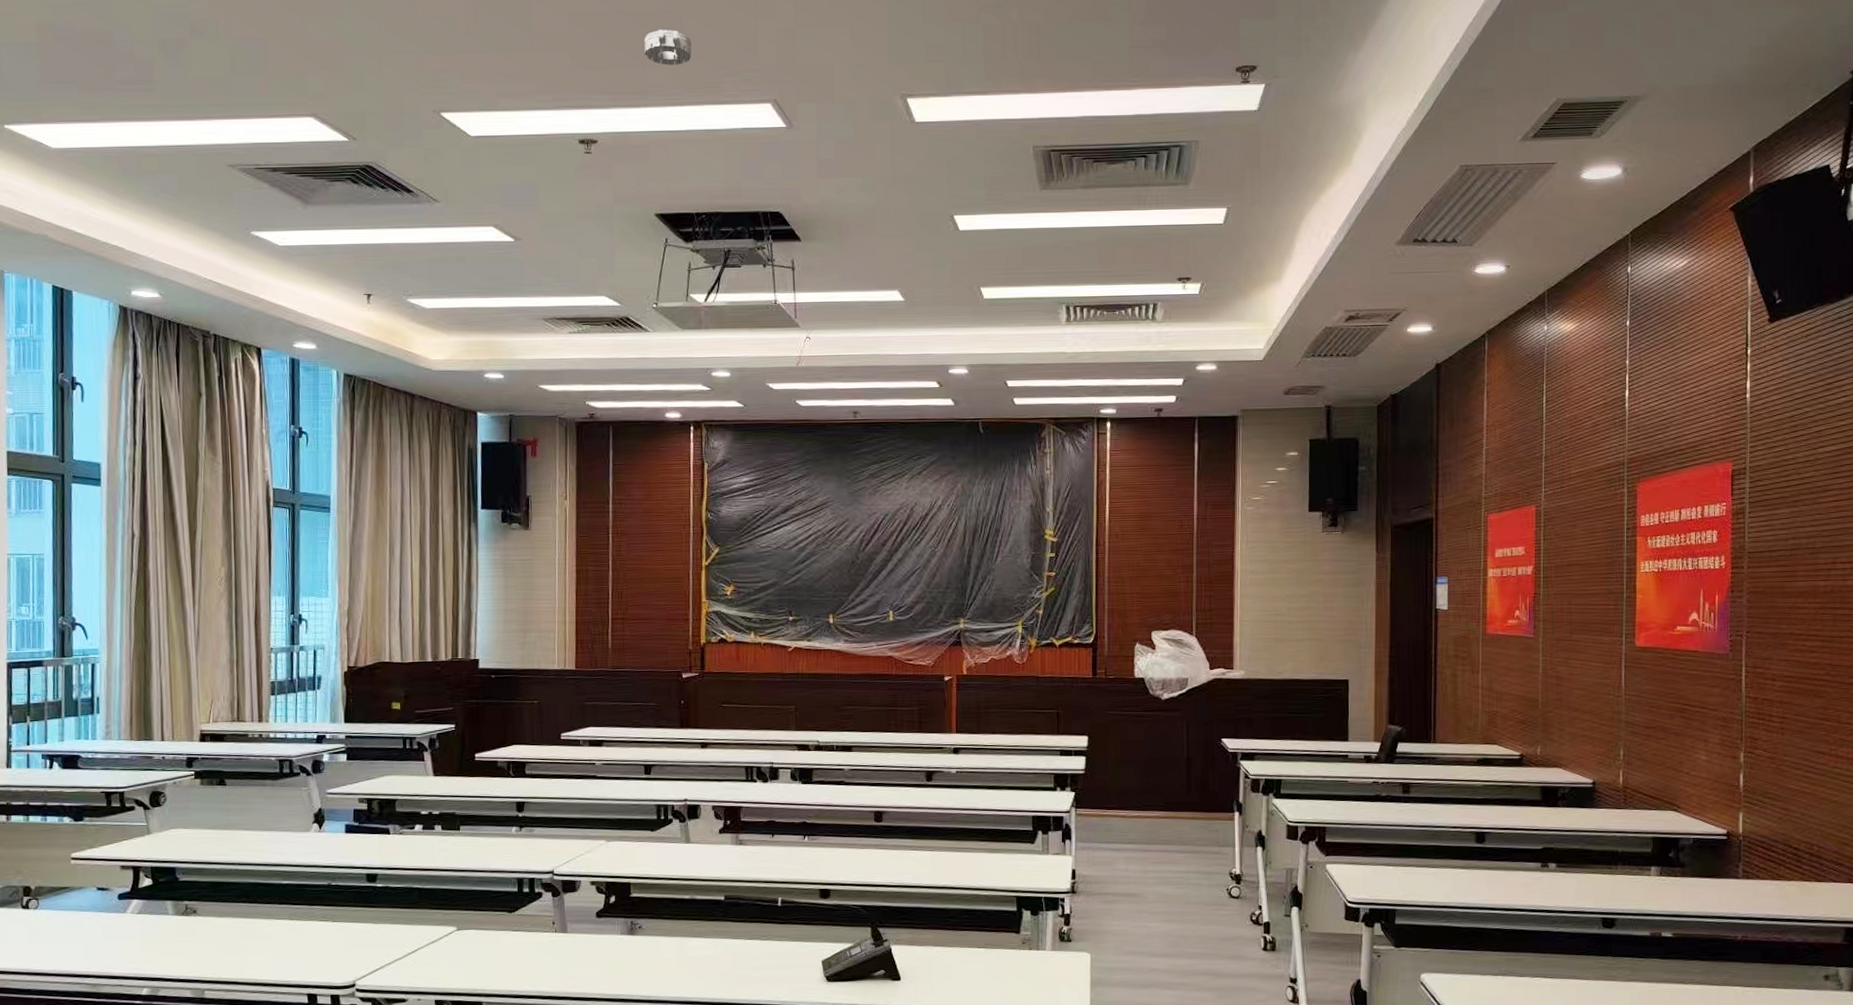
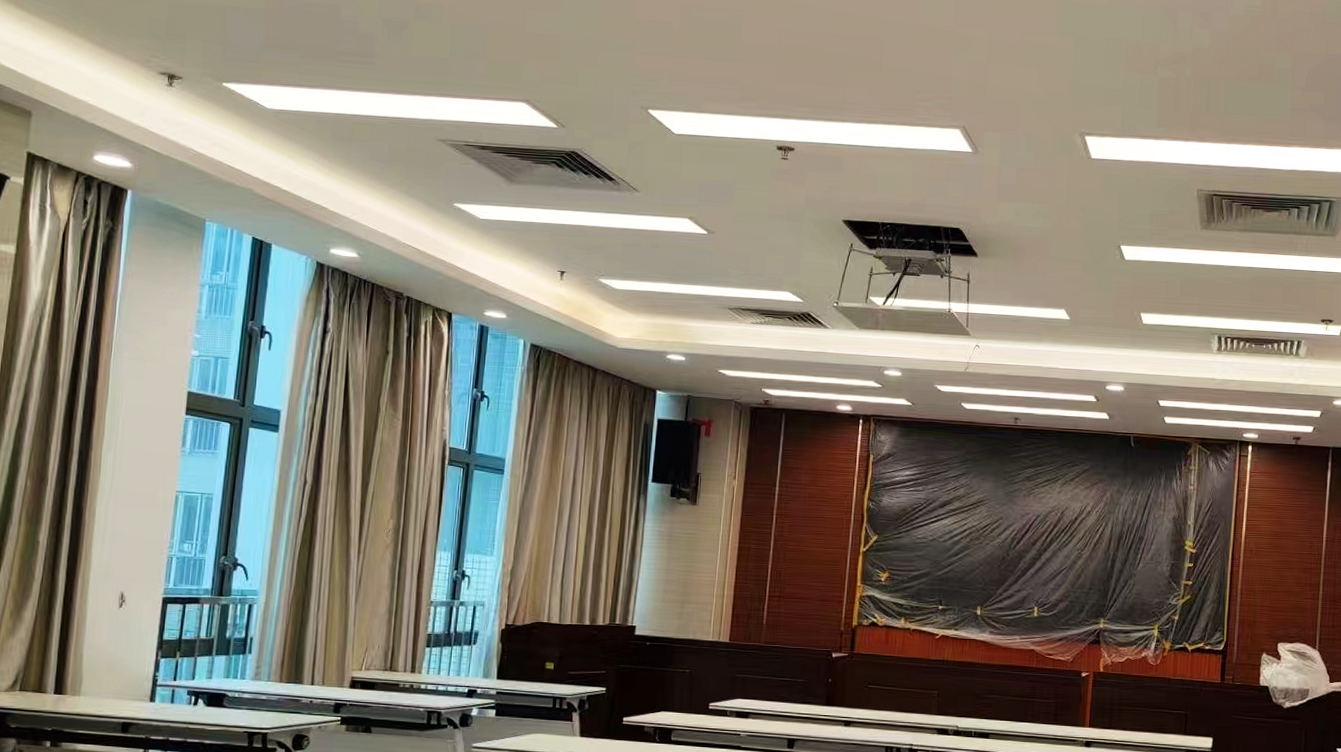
smoke detector: present [644,29,692,65] -> none [846,53,890,87]

